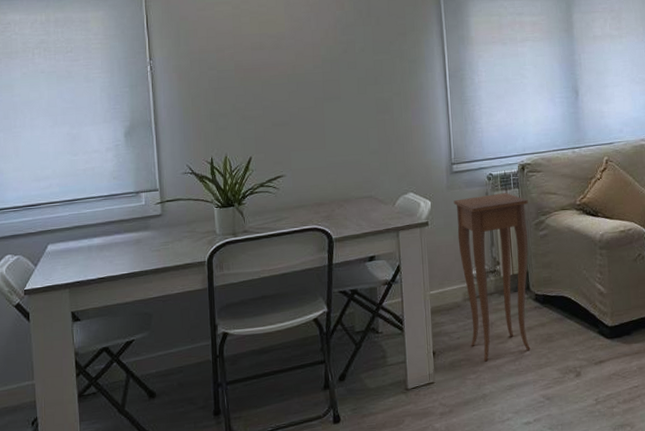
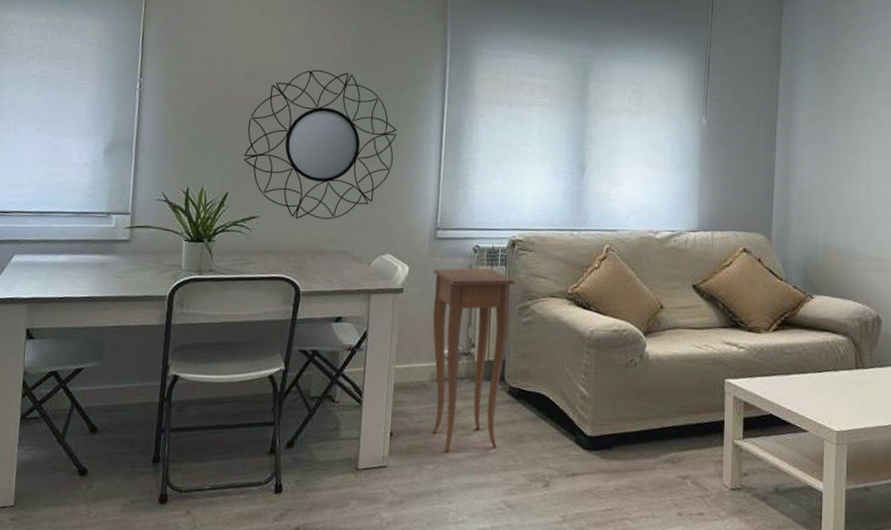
home mirror: none [262,31,404,174] -> present [243,69,397,220]

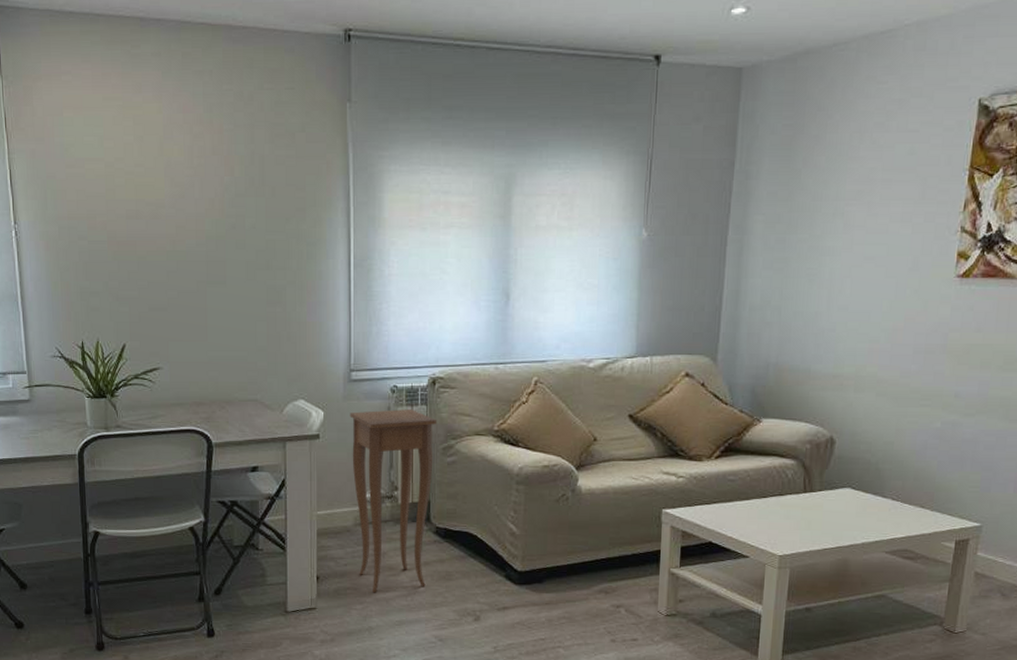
home mirror: present [243,69,397,220] -> none [137,202,300,369]

